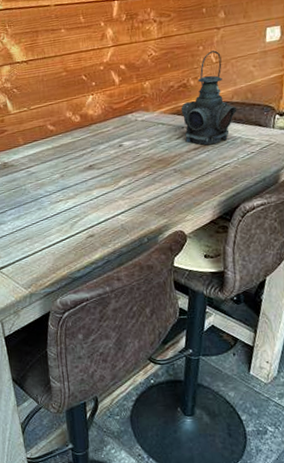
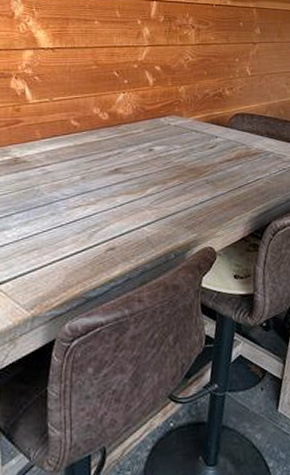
lantern: present [181,50,237,146] -> none [215,64,270,158]

